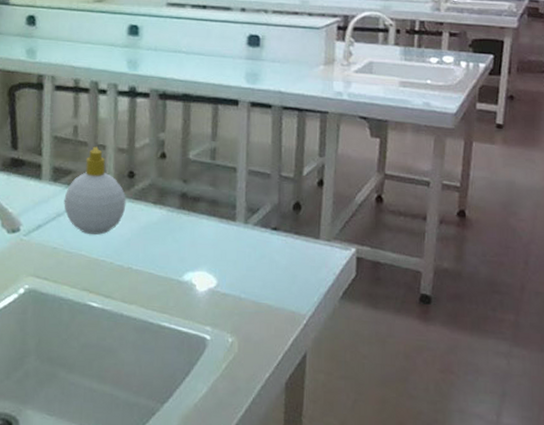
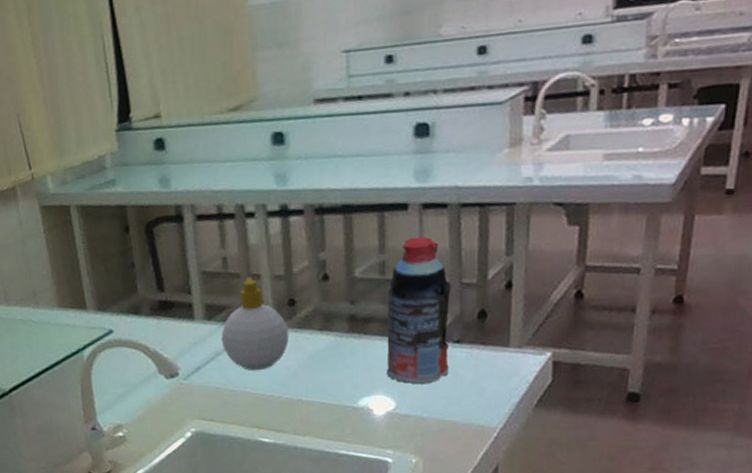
bottle: none [211,130,271,266] -> present [387,236,451,385]

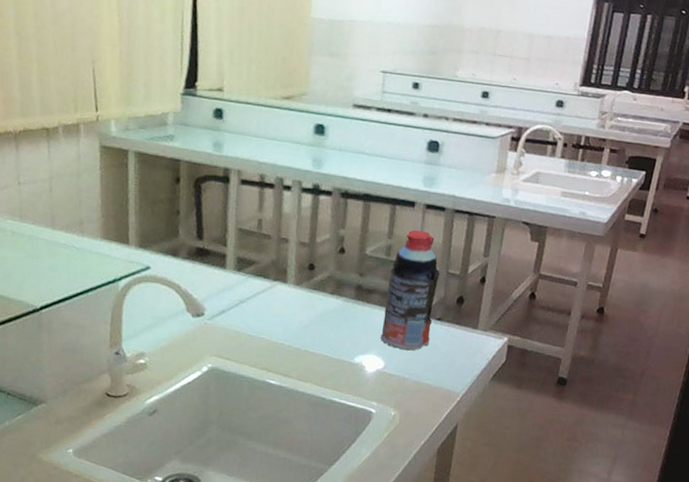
soap bottle: present [221,276,289,370] -> none [246,239,306,321]

